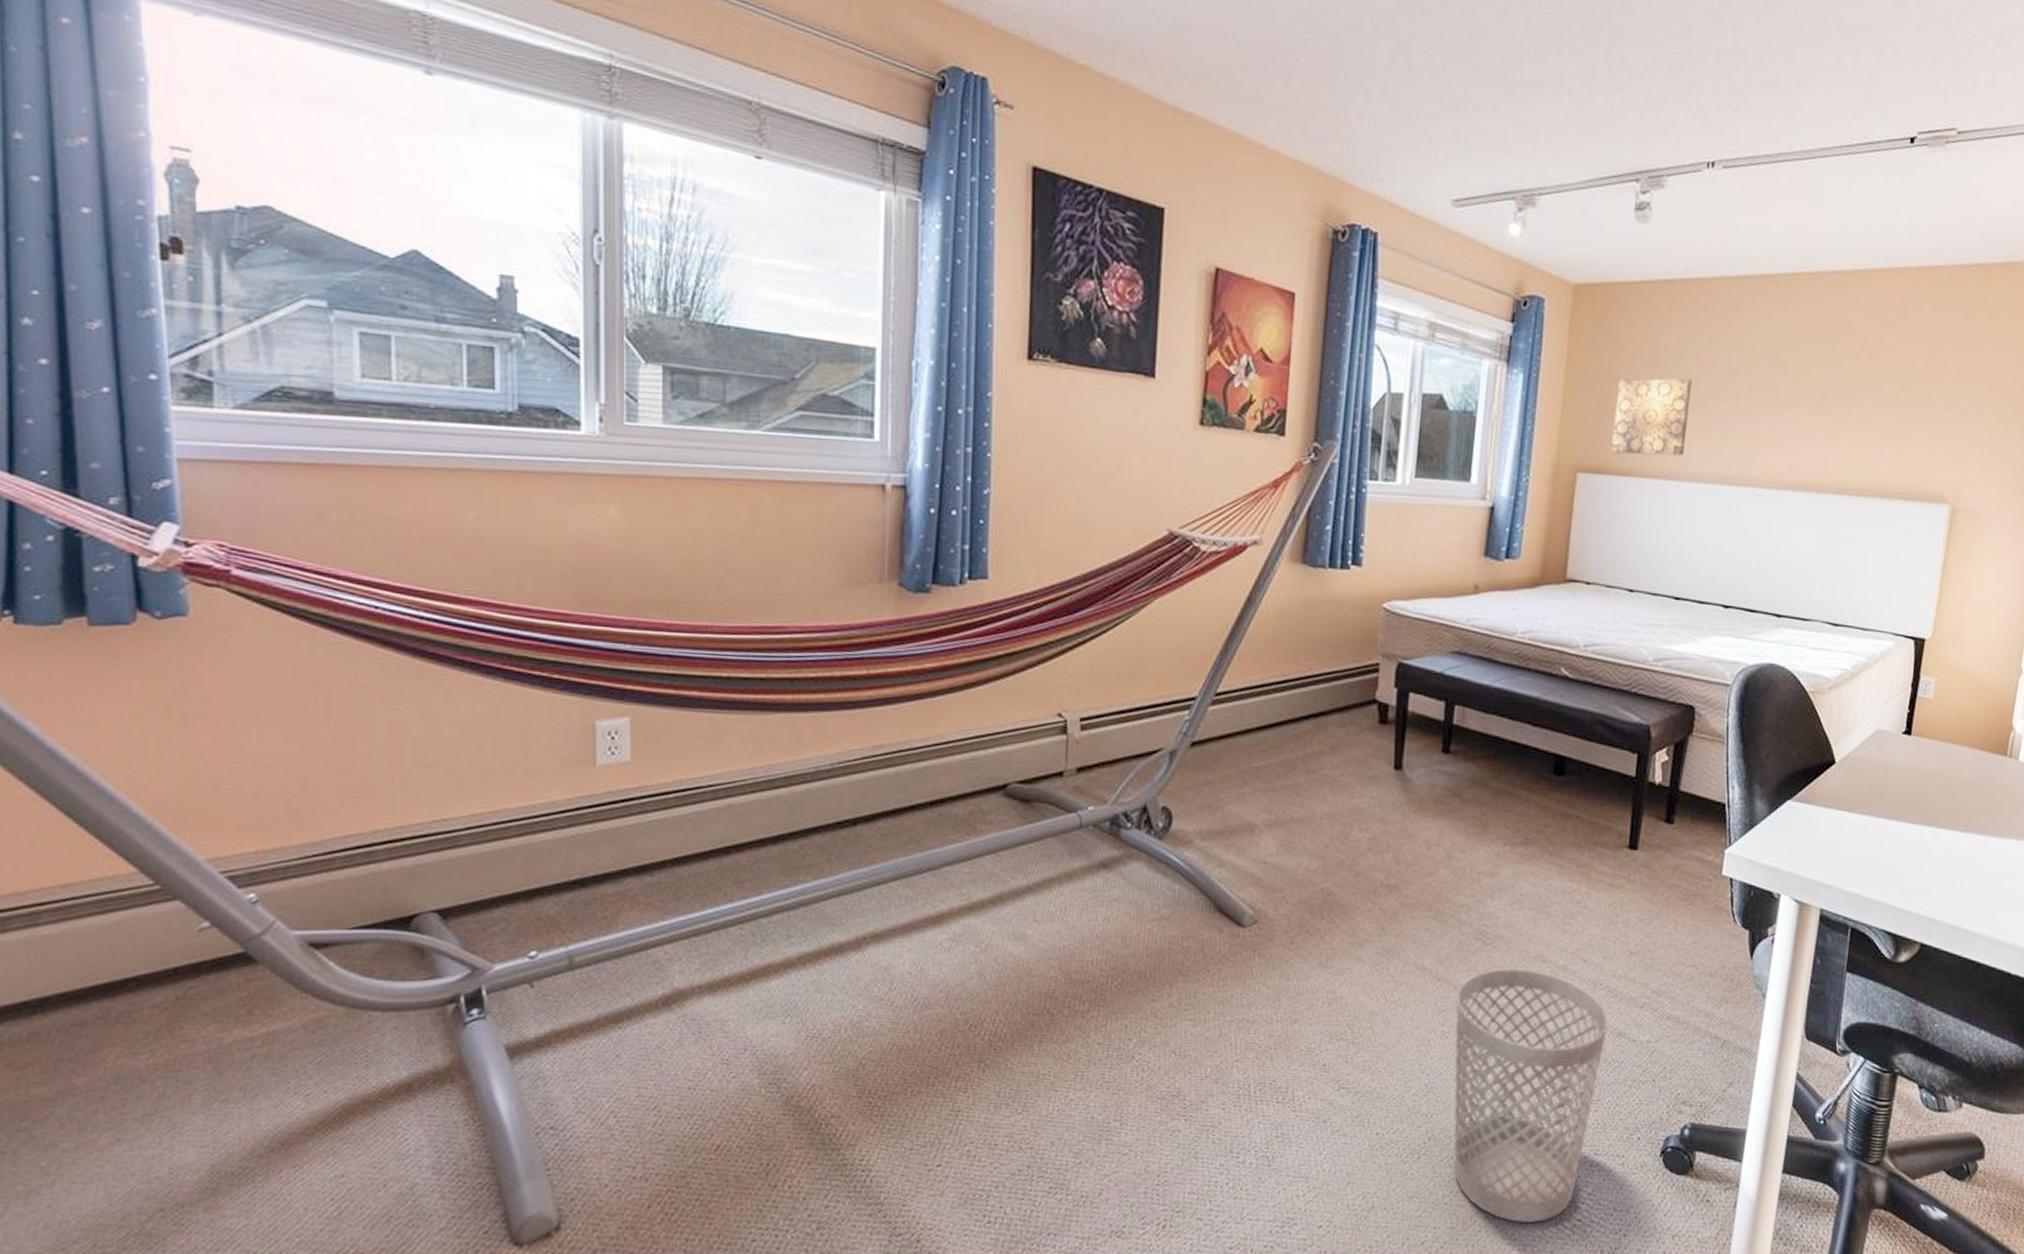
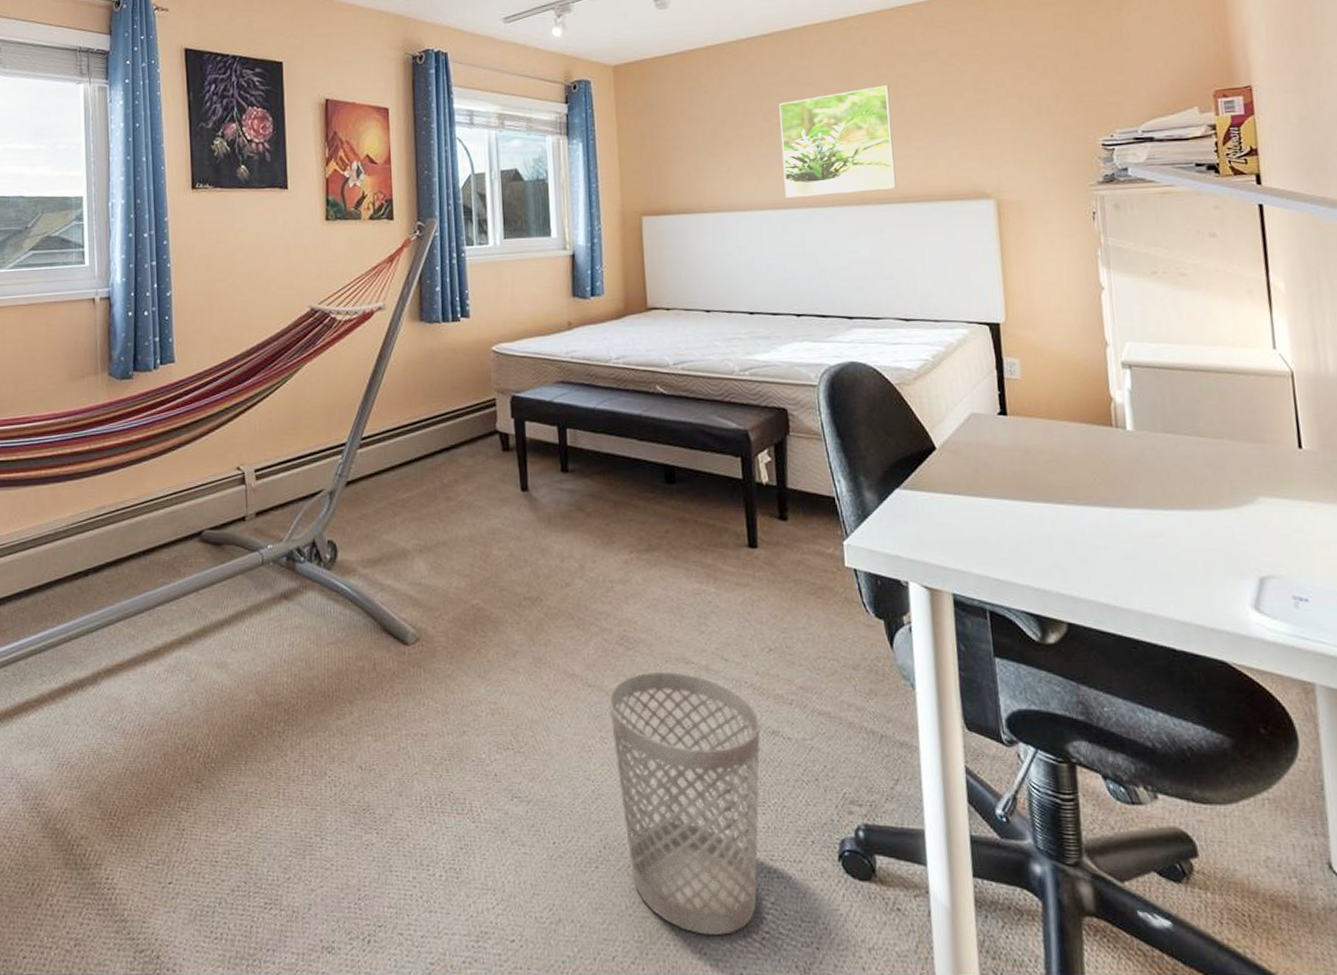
wall art: present [1611,378,1693,456] -> none [665,126,734,196]
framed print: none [1738,358,1871,479] -> present [779,84,897,198]

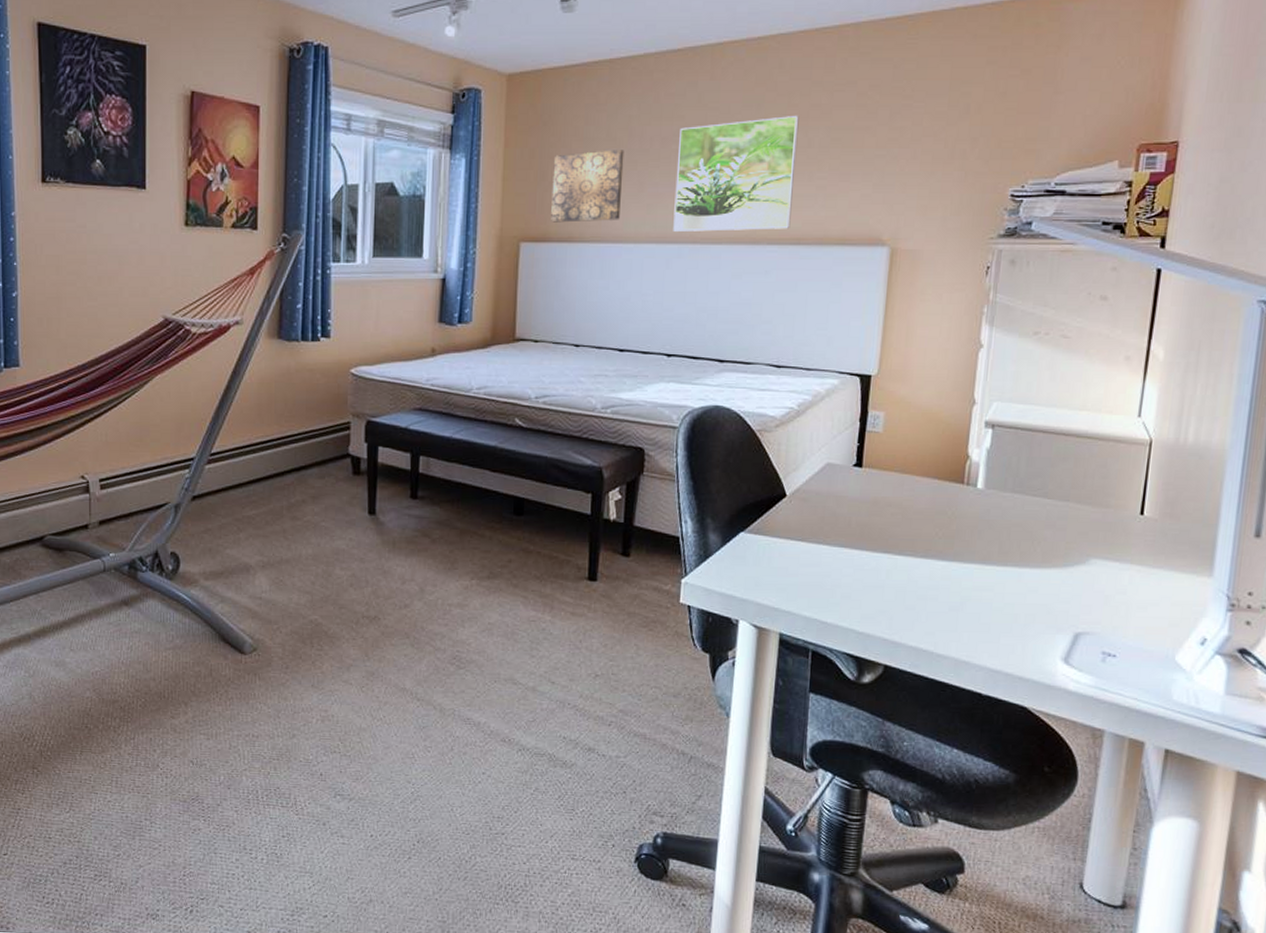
wastebasket: present [609,671,761,935] -> none [435,690,578,919]
wall art: none [665,126,734,196] -> present [551,150,625,223]

